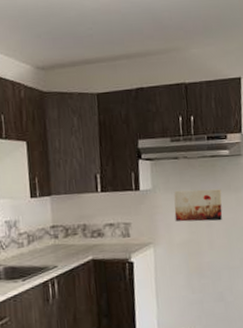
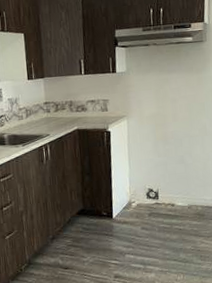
wall art: present [173,189,223,222] -> none [144,71,185,99]

